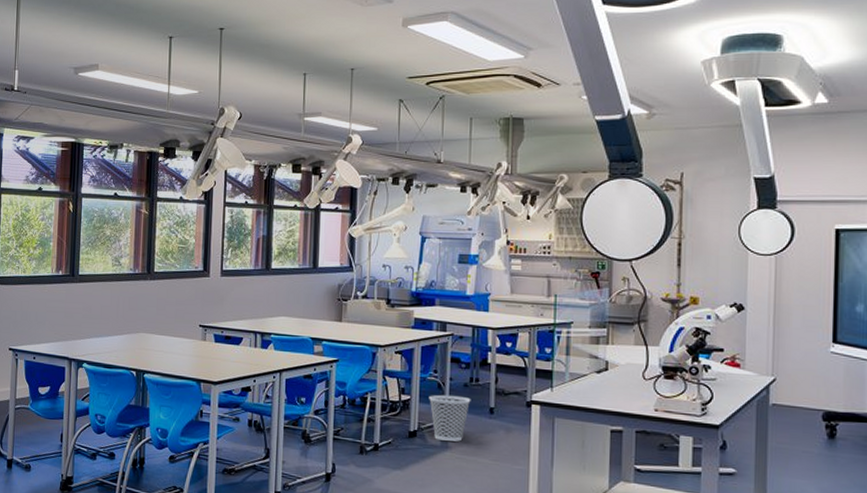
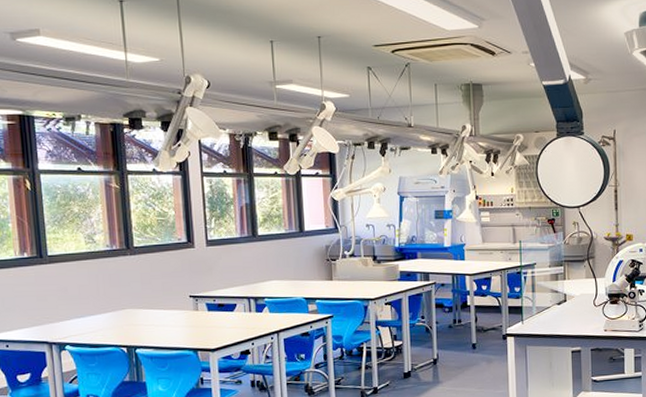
wastebasket: present [429,394,471,442] -> none [419,336,456,378]

